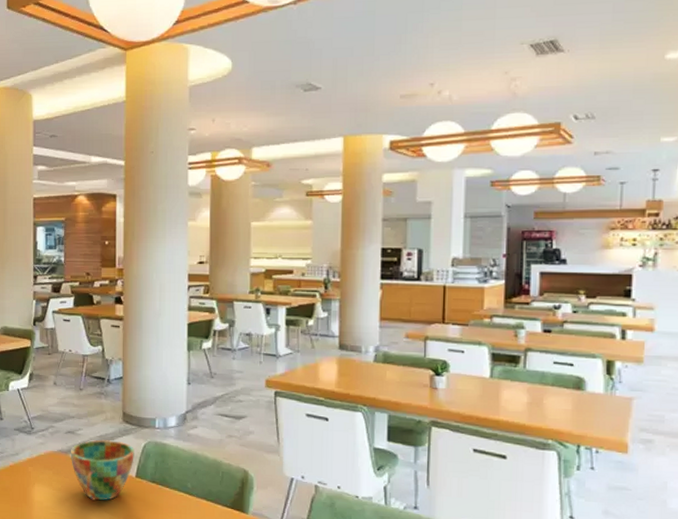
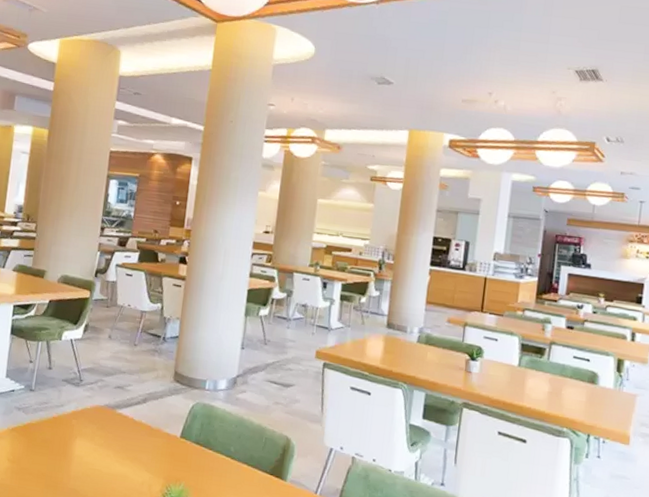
cup: present [71,440,134,501] -> none [117,397,182,459]

